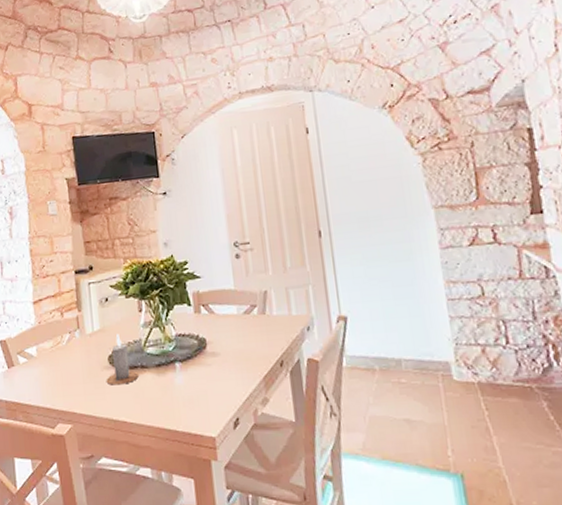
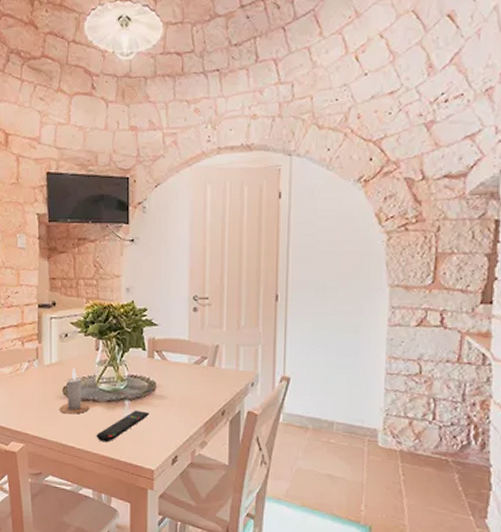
remote control: none [148,371,203,412] -> present [96,410,149,443]

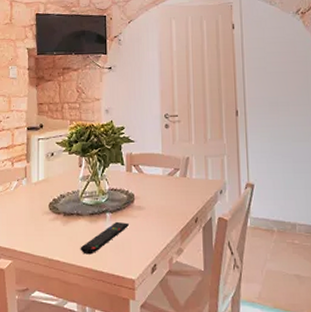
candle: present [59,368,90,414] -> none [45,185,74,229]

